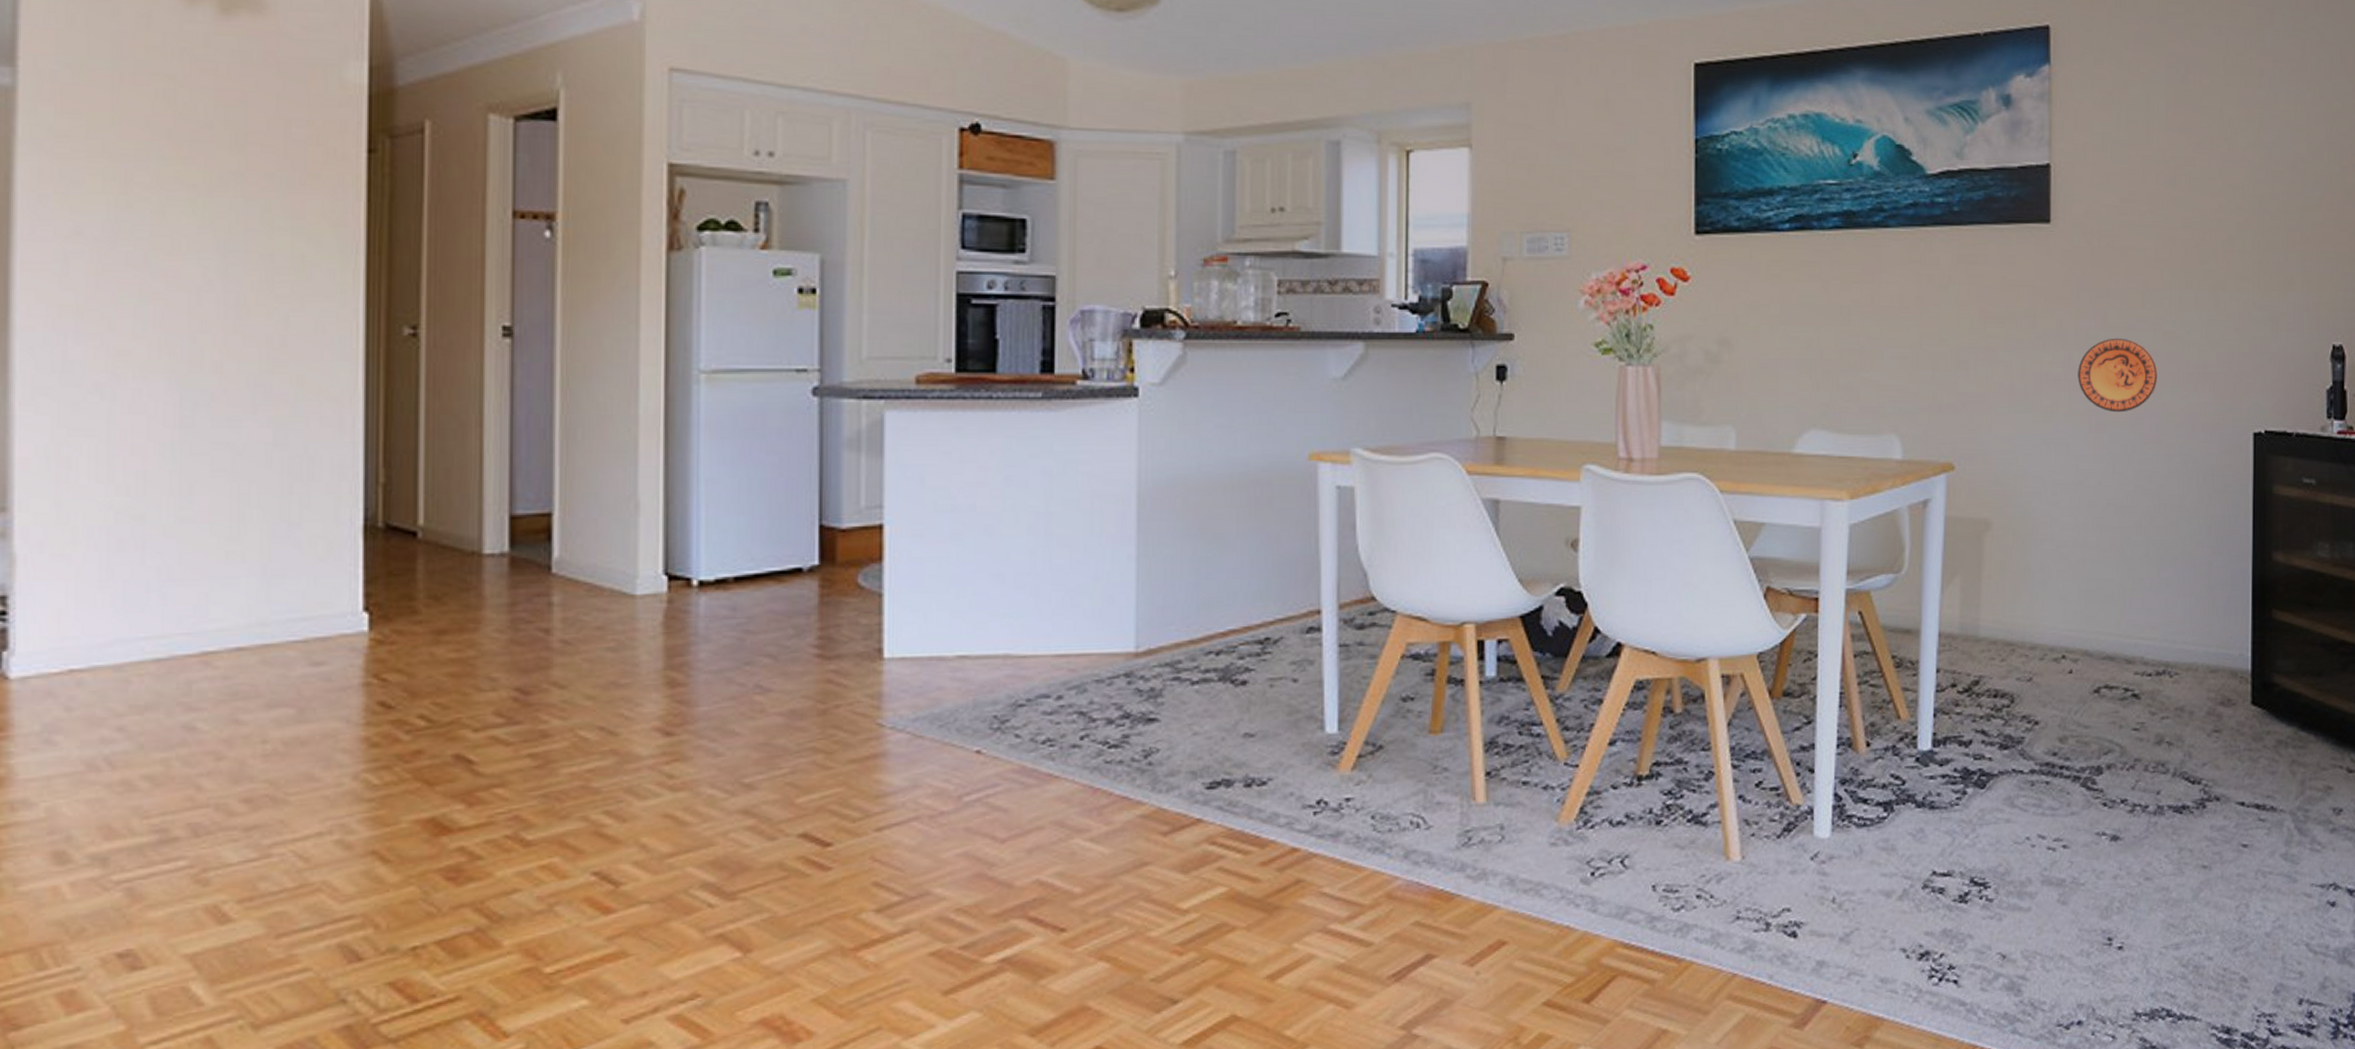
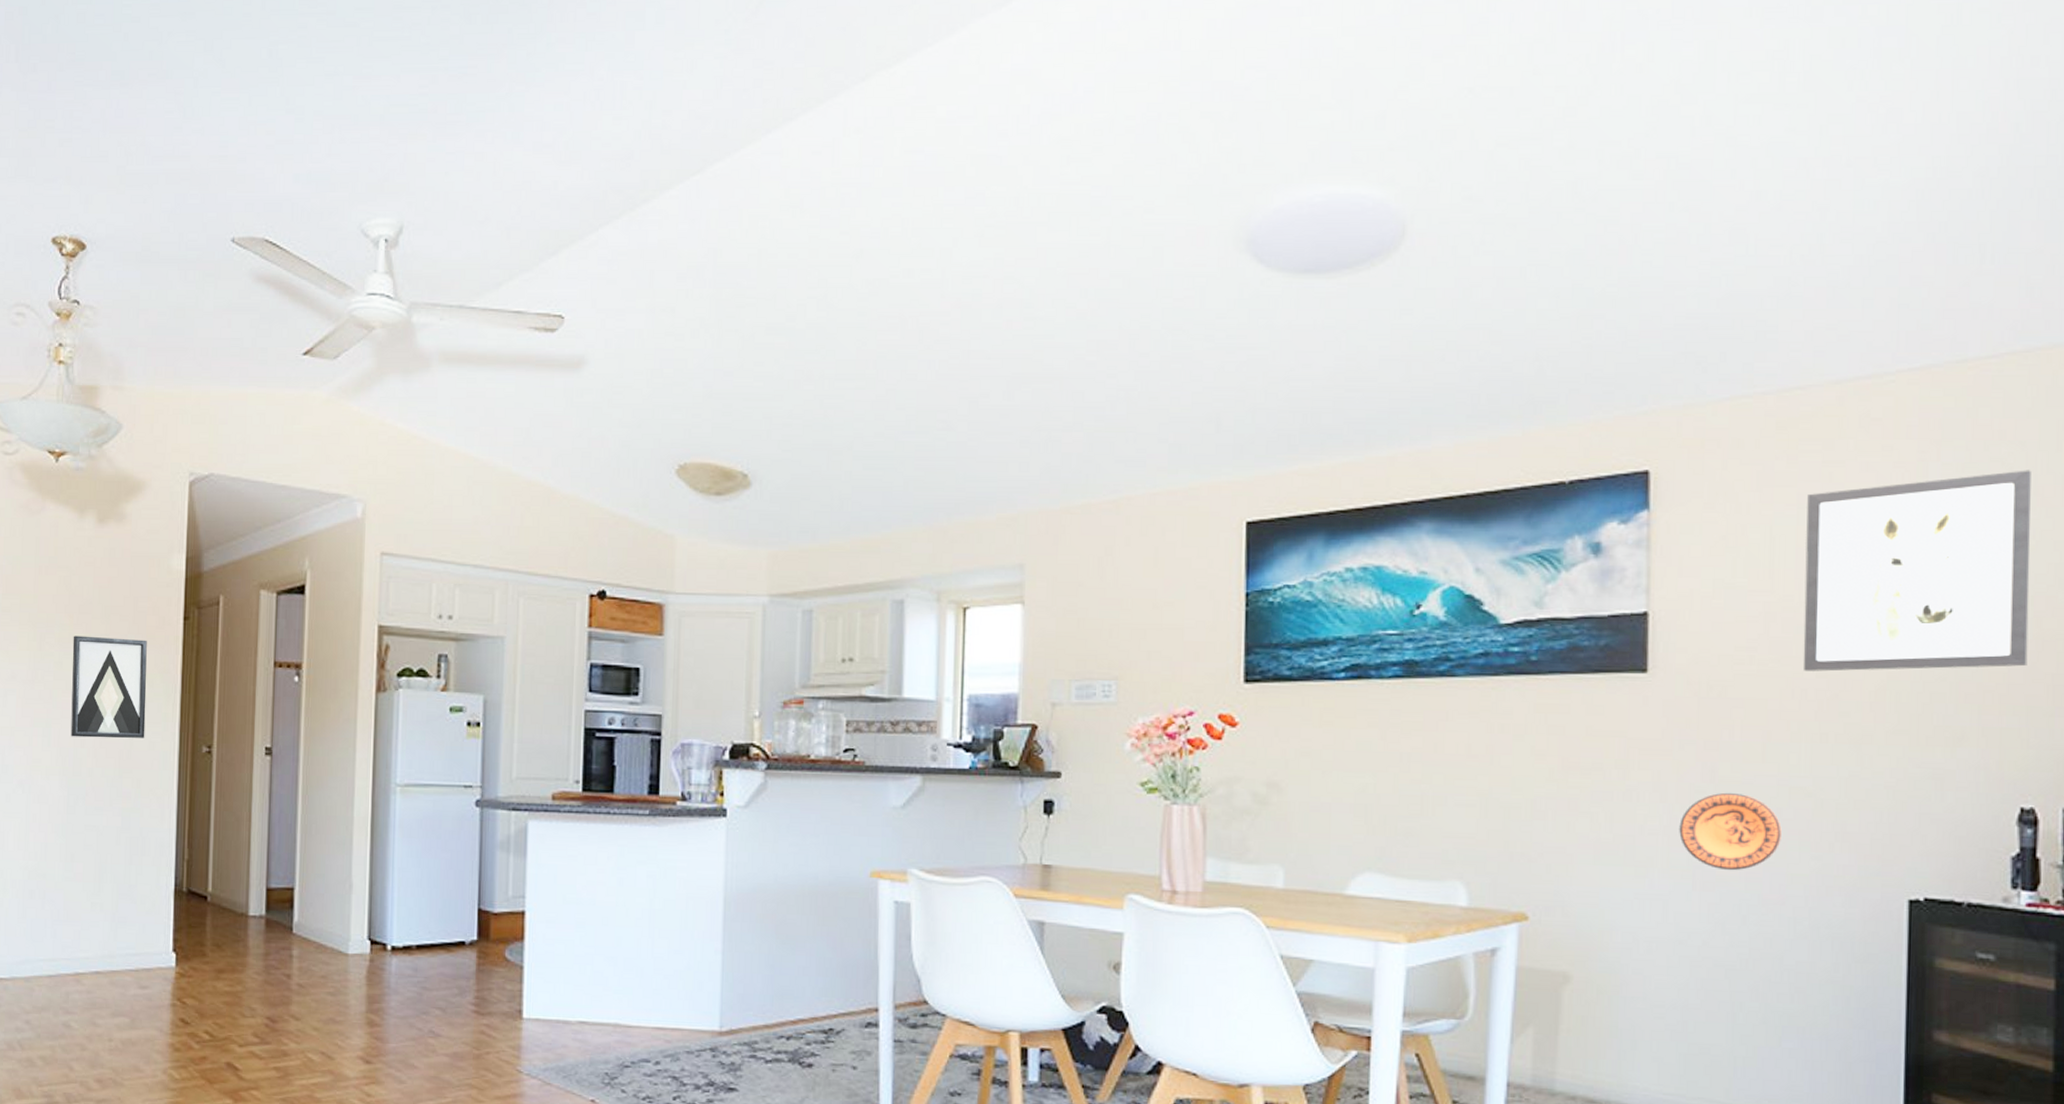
wall art: none [181,173,310,319] -> present [70,635,147,738]
wall art: none [2172,38,2338,222] -> present [1802,470,2031,672]

